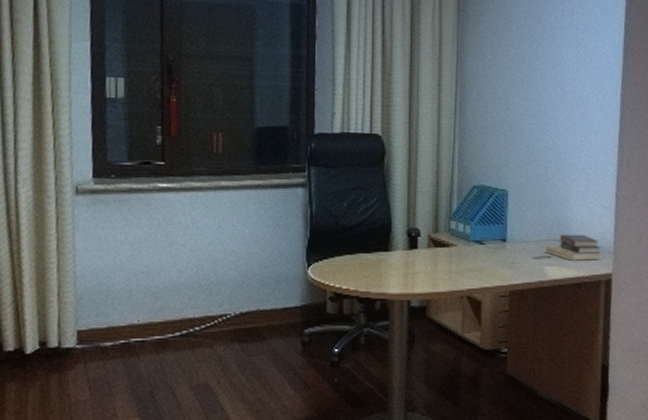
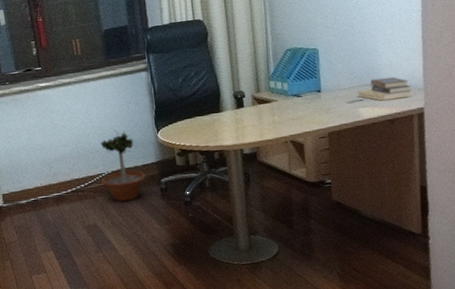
potted tree: none [225,258,285,355] -> present [100,130,146,202]

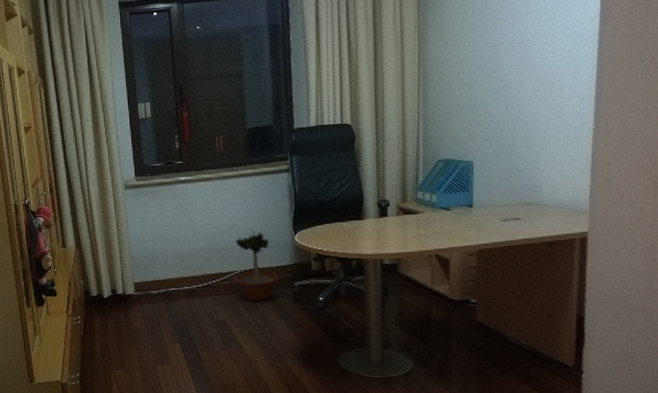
books: present [357,76,412,101] -> none [513,196,575,221]

